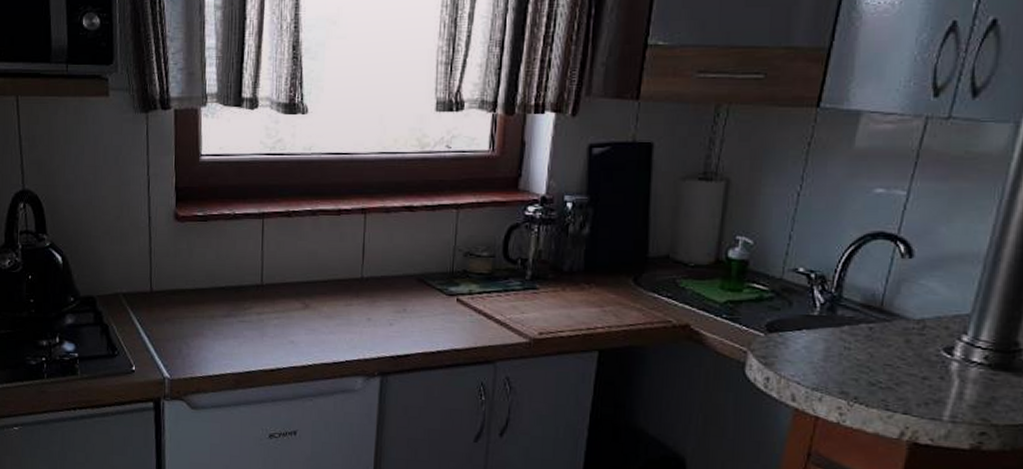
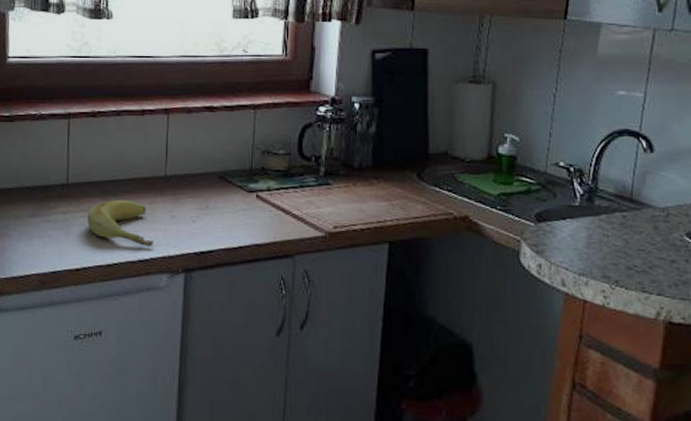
banana: none [282,301,349,349] -> present [87,199,153,246]

